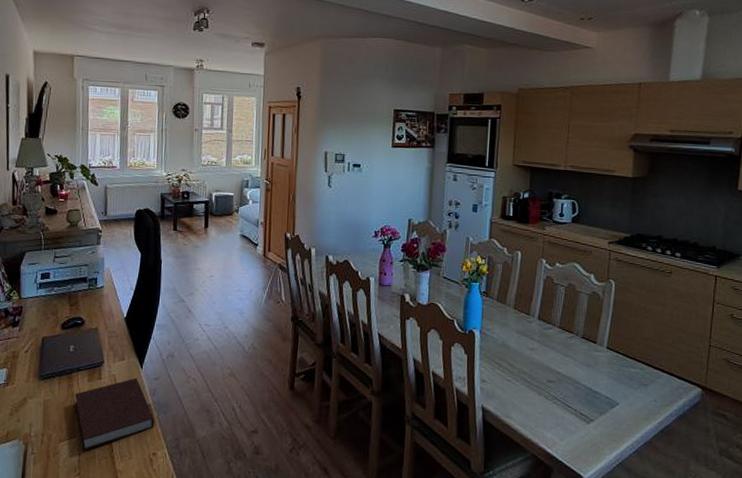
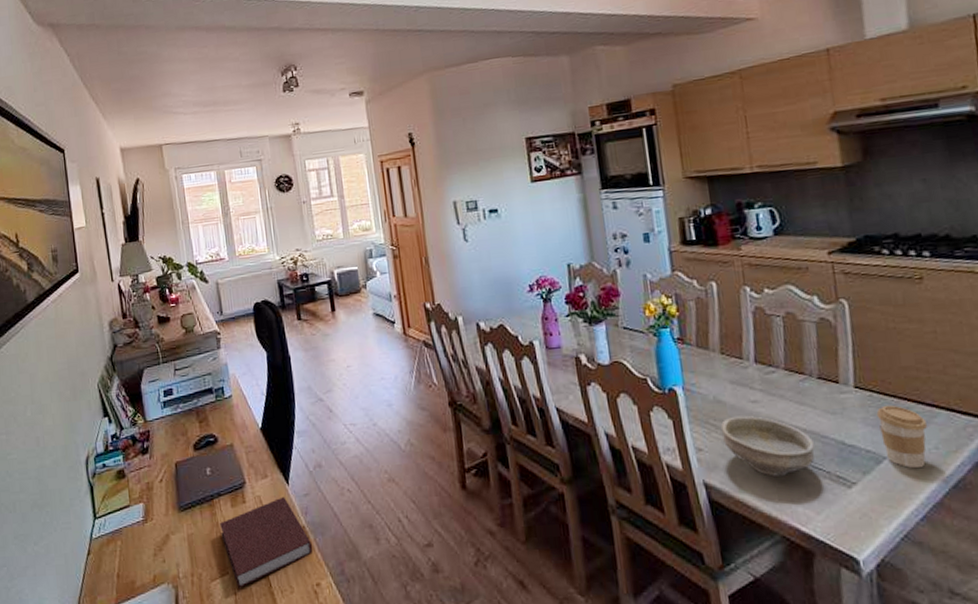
bowl: none [503,358,569,409] -> present [721,416,814,477]
coffee cup: none [618,364,652,415] -> present [876,405,927,469]

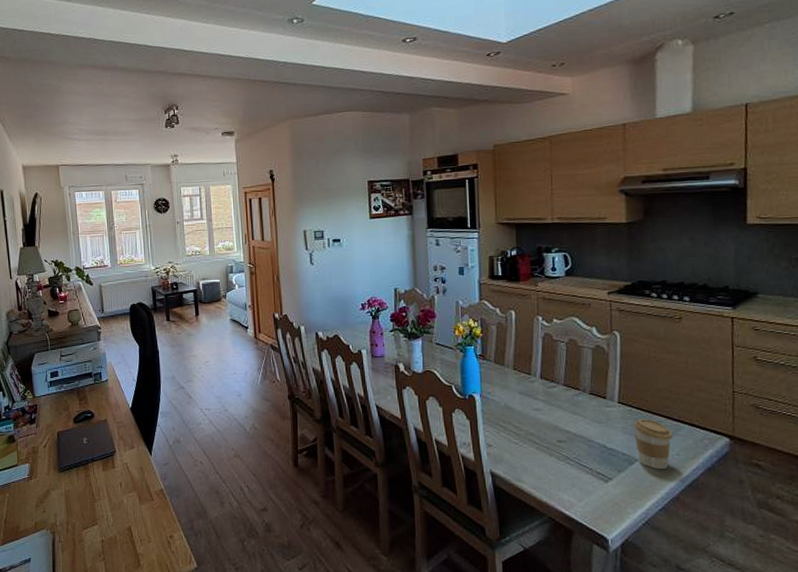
notebook: present [220,496,313,588] -> none [93,464,169,536]
bowl: present [721,416,814,477] -> none [509,420,581,470]

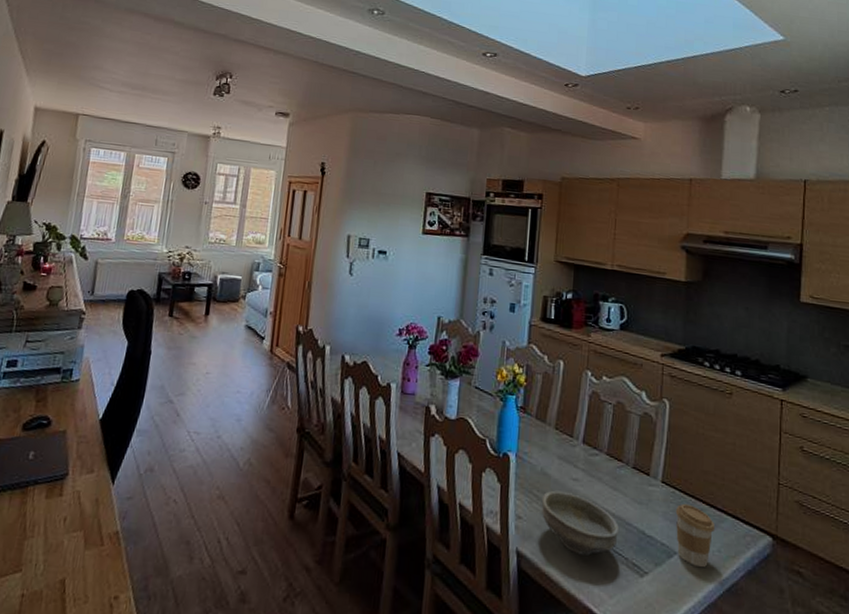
bowl: none [509,420,581,470] -> present [542,490,619,556]

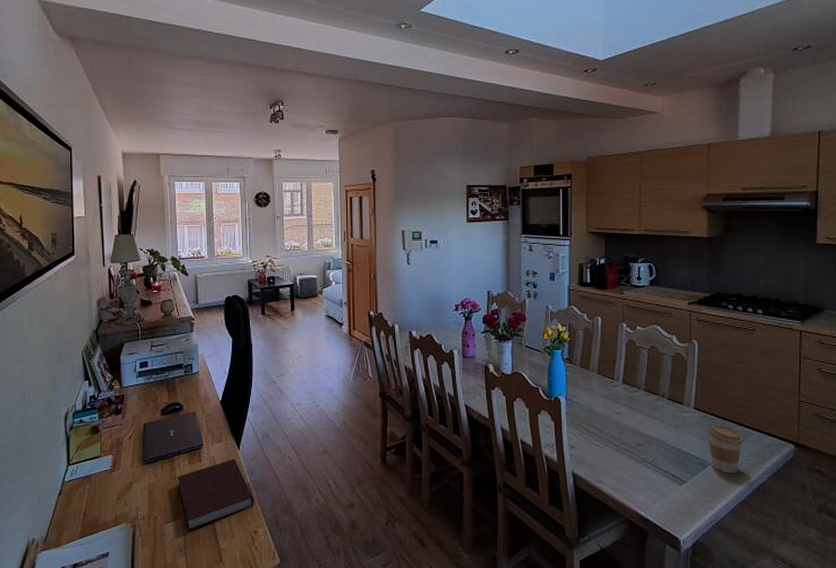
notebook: none [25,496,122,589] -> present [178,458,255,531]
bowl: present [542,490,619,556] -> none [591,423,658,472]

